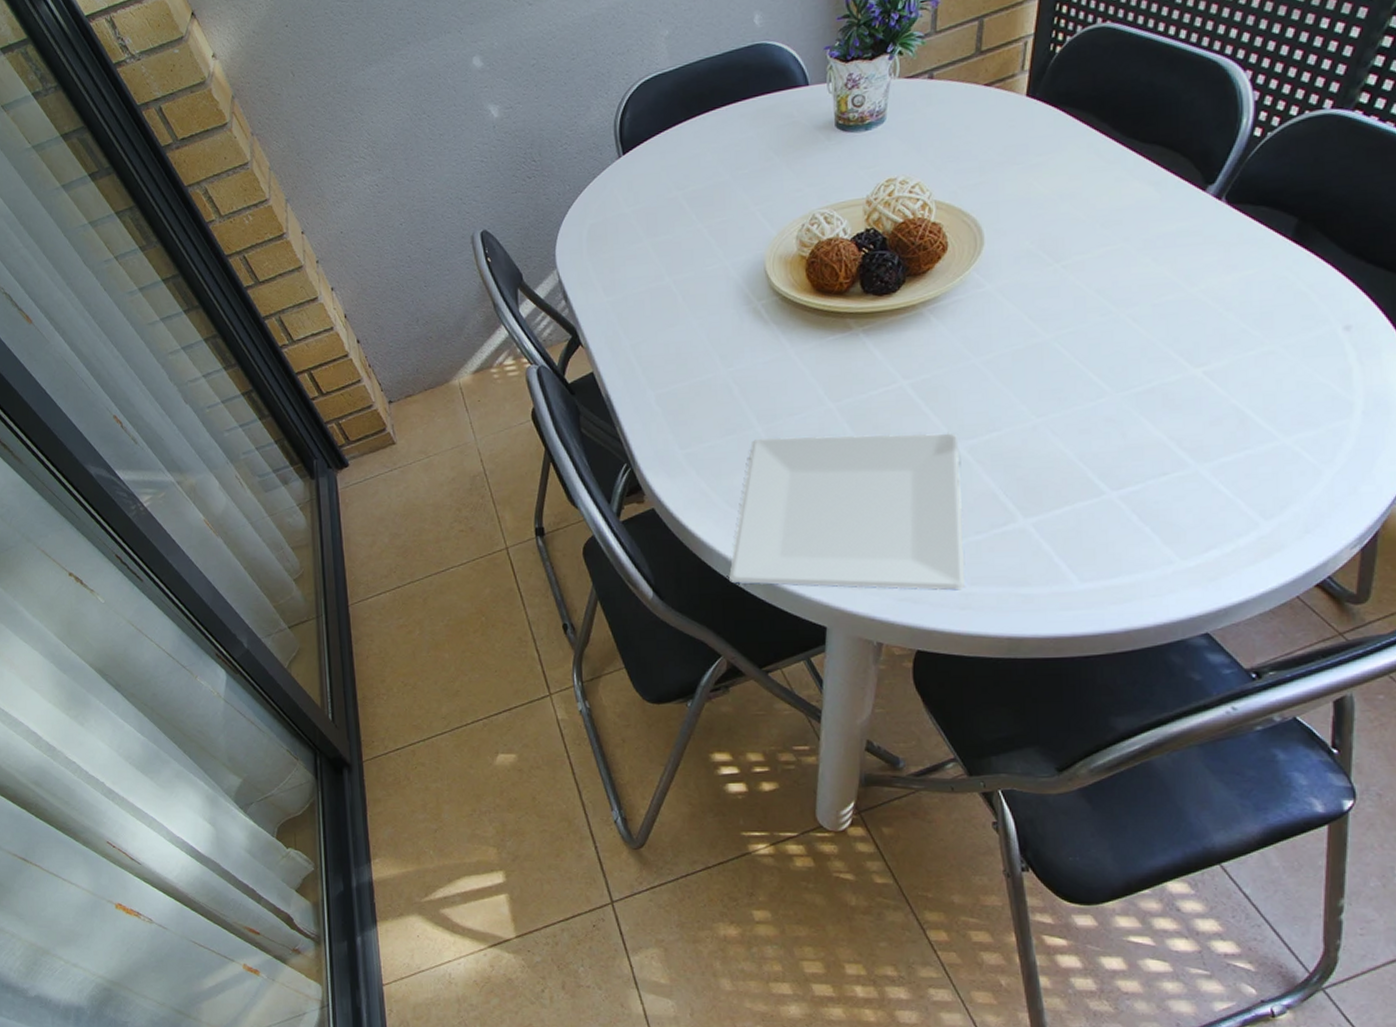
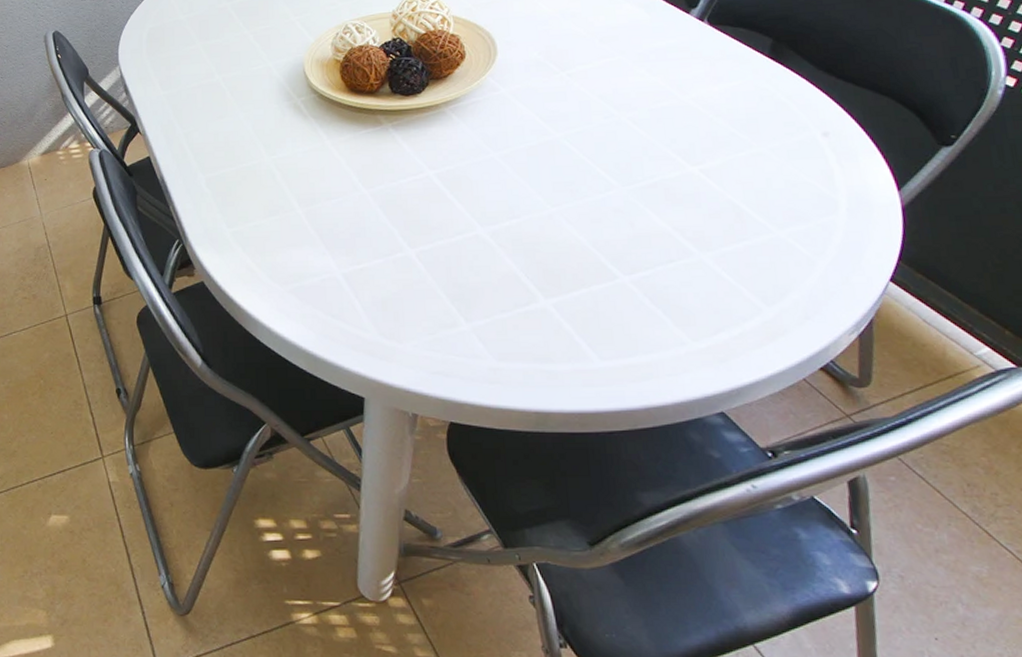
plate: present [729,433,965,591] -> none [273,218,493,366]

